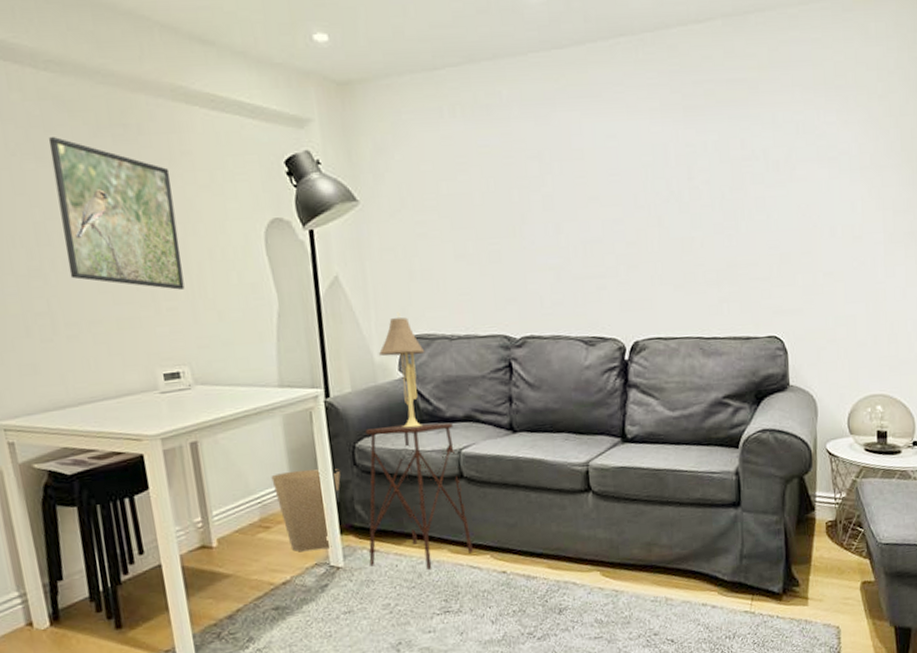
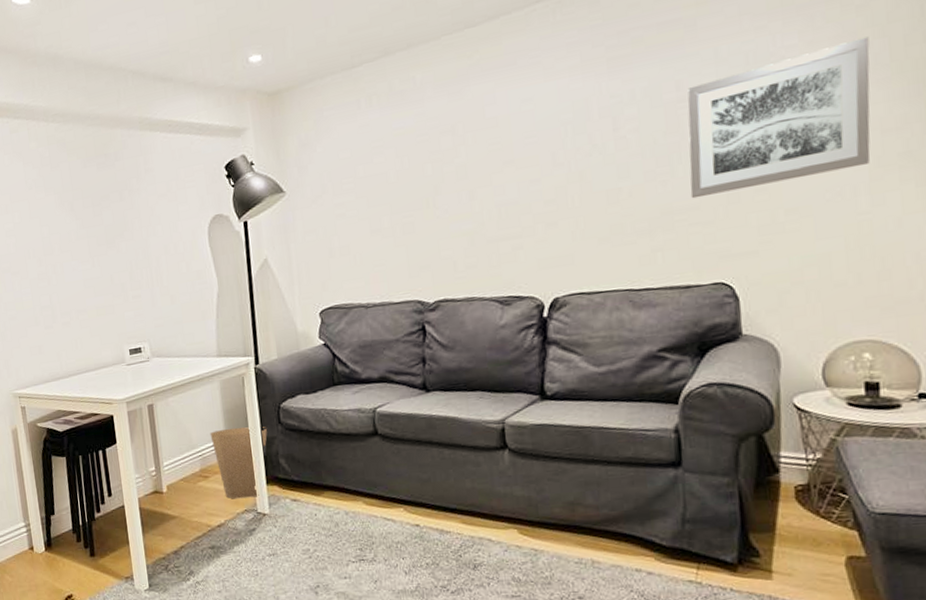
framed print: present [48,137,185,290] -> none [53,171,146,281]
side table: present [365,422,473,571] -> none [289,383,387,521]
table lamp: present [378,312,425,428] -> none [301,286,343,390]
wall art: none [750,125,887,255] -> present [687,36,871,199]

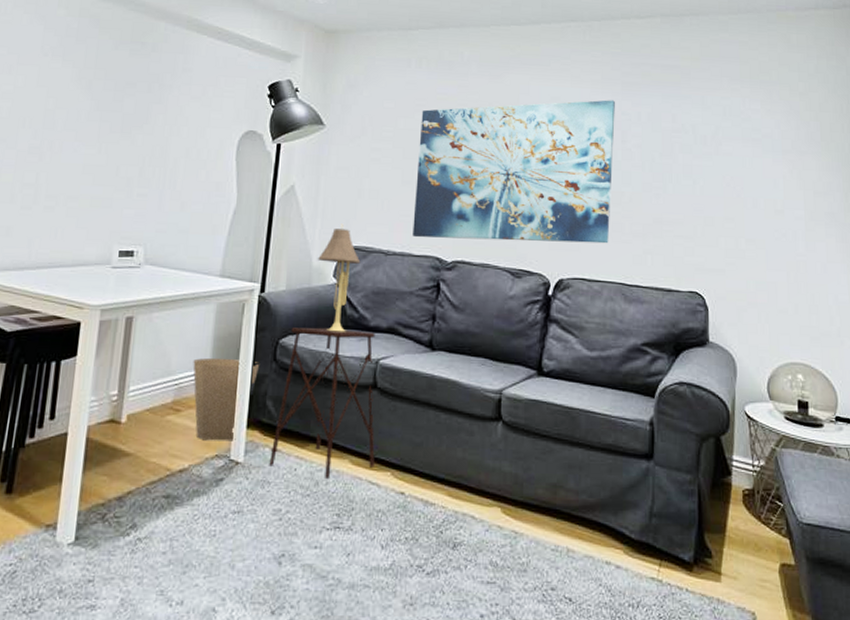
side table: none [289,383,387,521] -> present [269,327,375,480]
table lamp: none [301,286,343,390] -> present [317,223,361,332]
wall art: none [380,83,608,285] -> present [412,100,615,244]
wall art: present [687,36,871,199] -> none [677,117,808,217]

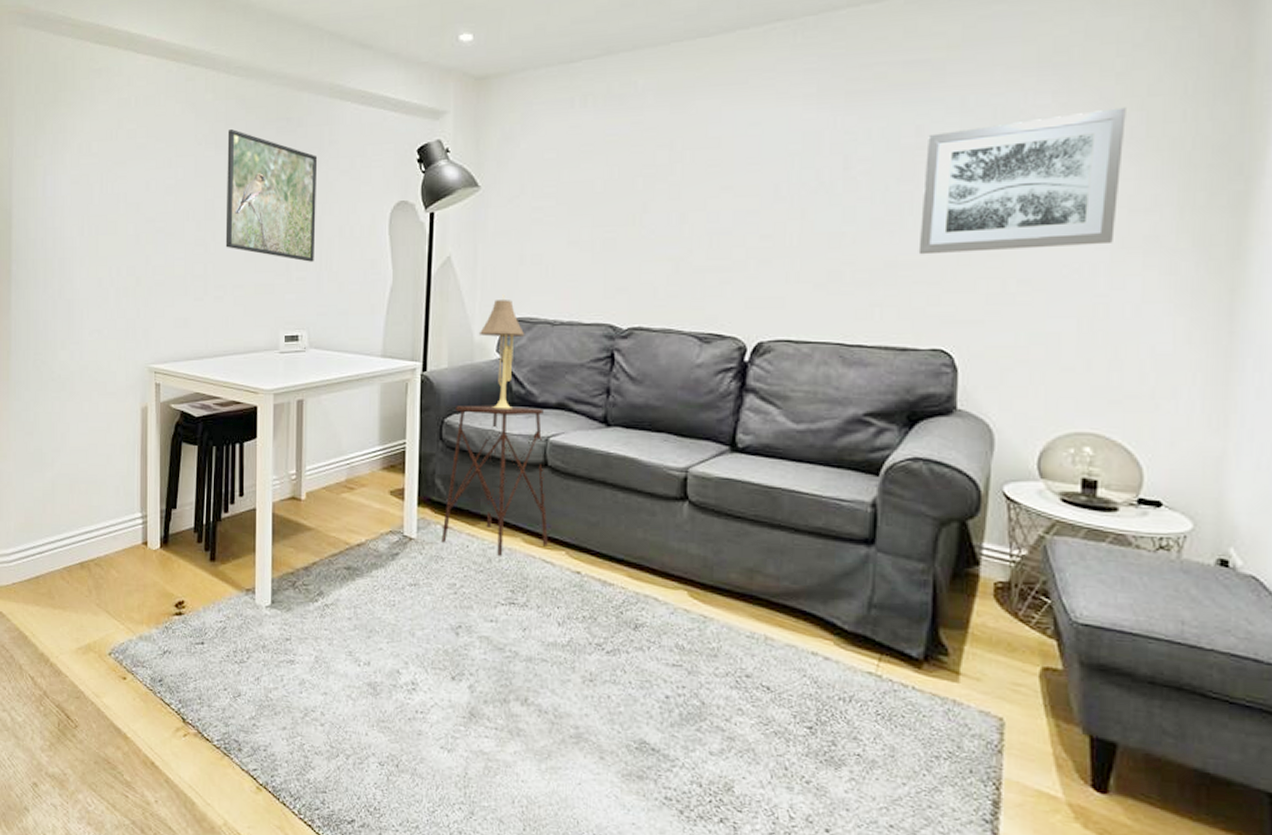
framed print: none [63,46,170,180] -> present [225,129,318,262]
trash can: present [193,357,259,441] -> none [362,437,426,518]
wall art: present [412,100,615,244] -> none [582,117,835,304]
wall art: none [677,117,808,217] -> present [918,107,1126,255]

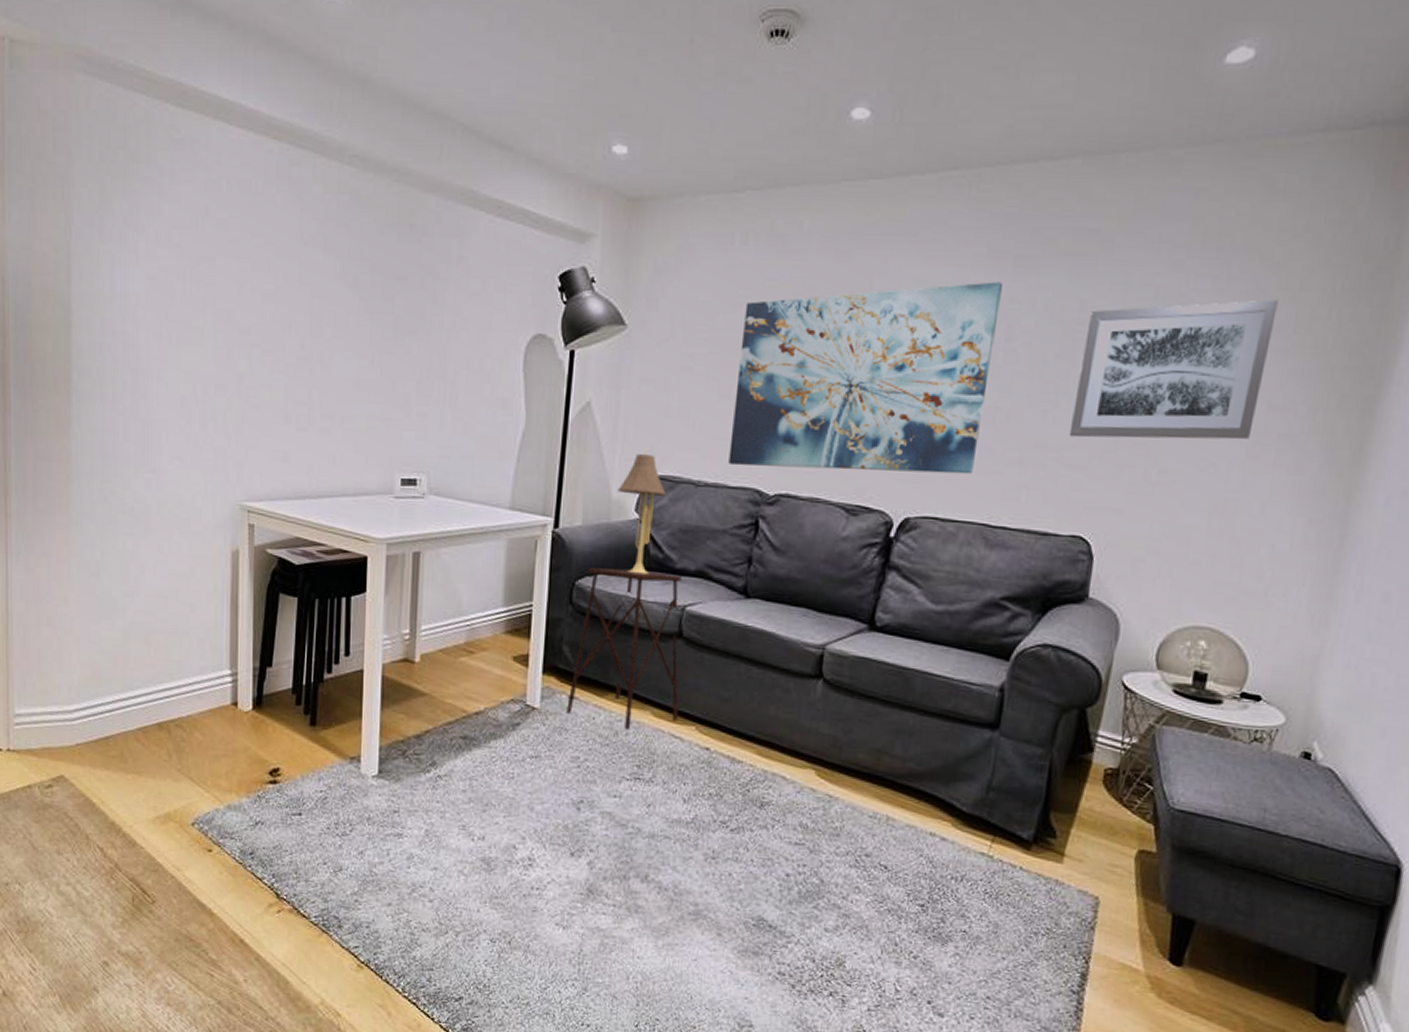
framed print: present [225,129,318,262] -> none [334,231,445,396]
wall art: none [582,117,835,304] -> present [728,282,1002,475]

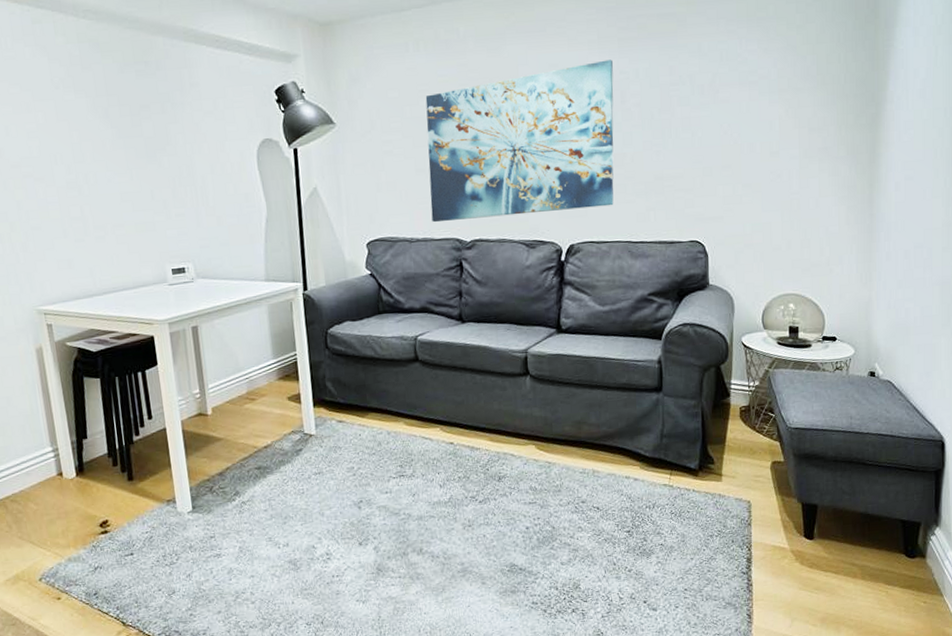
side table: present [566,568,682,731] -> none [336,313,425,440]
table lamp: present [617,448,667,575] -> none [348,218,389,318]
wall art: present [1069,299,1279,440] -> none [677,52,804,169]

